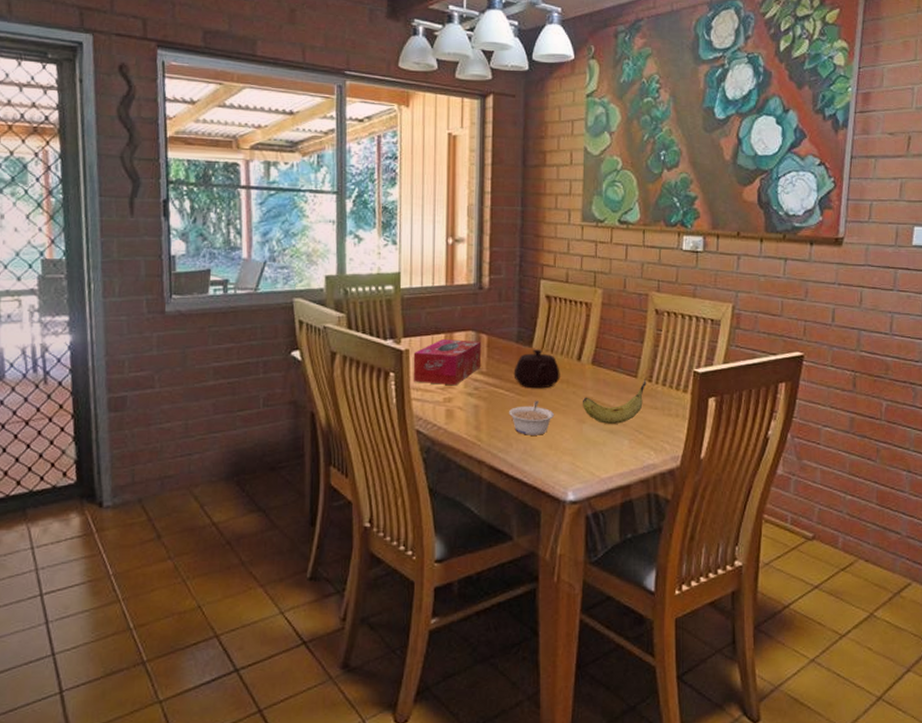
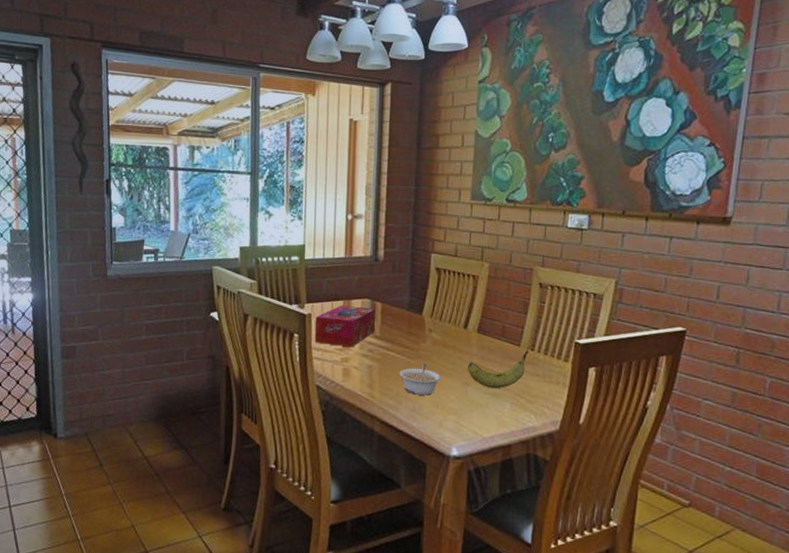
teapot: present [513,349,560,389] -> none [404,317,448,353]

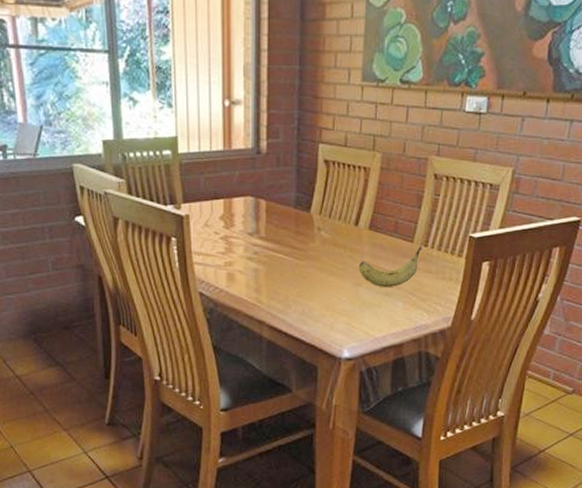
tissue box: present [314,305,375,347] -> none [193,205,259,249]
legume: present [400,363,442,395] -> none [288,264,332,298]

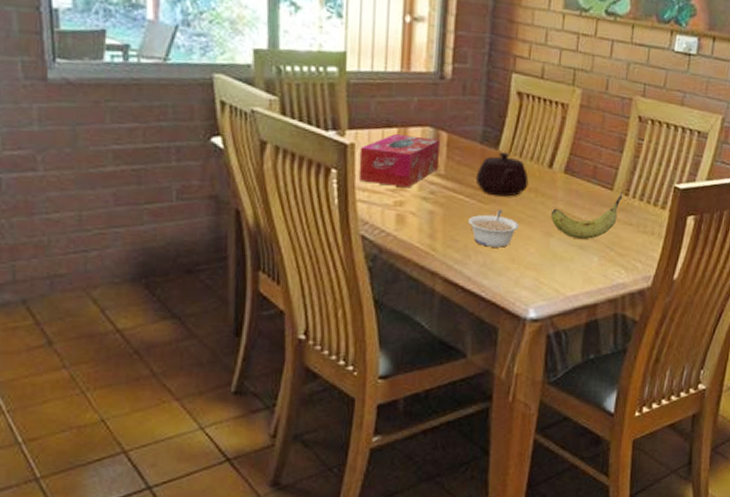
tissue box: none [193,205,259,249] -> present [358,134,439,187]
legume: none [288,264,332,298] -> present [468,209,520,248]
teapot: none [292,214,338,253] -> present [475,152,529,197]

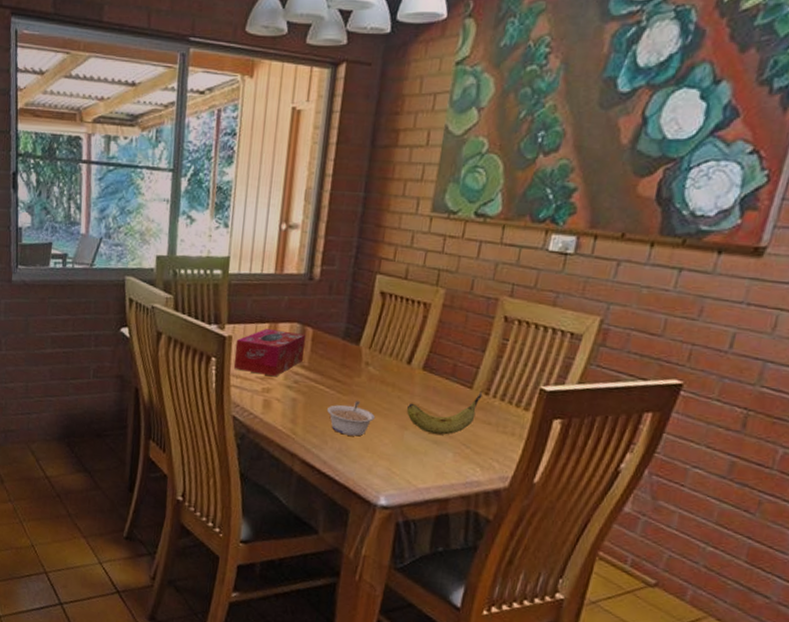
teapot: present [475,152,529,197] -> none [336,347,387,390]

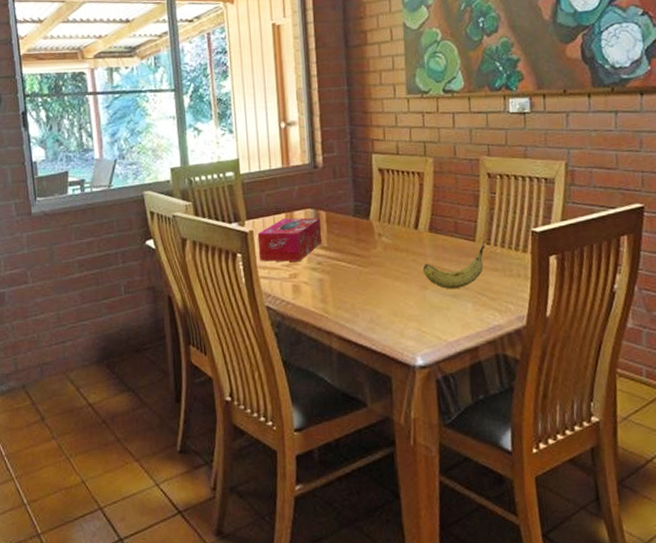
legume: present [327,400,376,436] -> none [353,270,397,305]

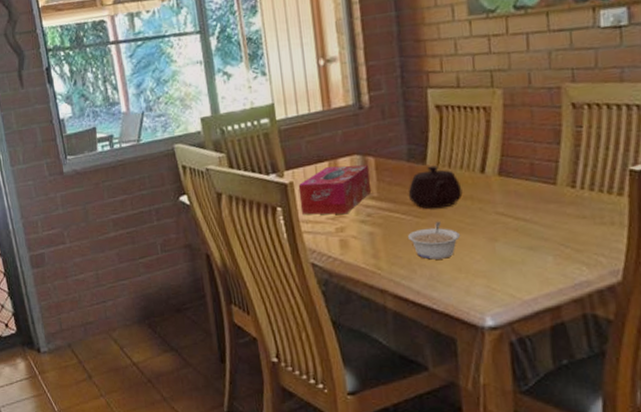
teapot: none [353,221,399,260] -> present [408,165,463,209]
legume: none [353,270,397,305] -> present [408,221,461,260]
fruit: present [423,242,485,289] -> none [492,185,569,241]

